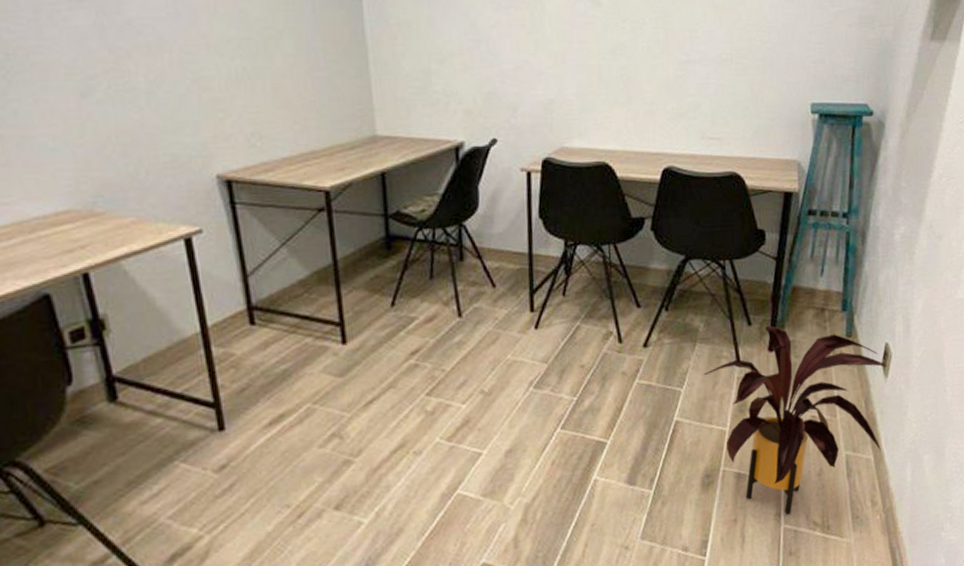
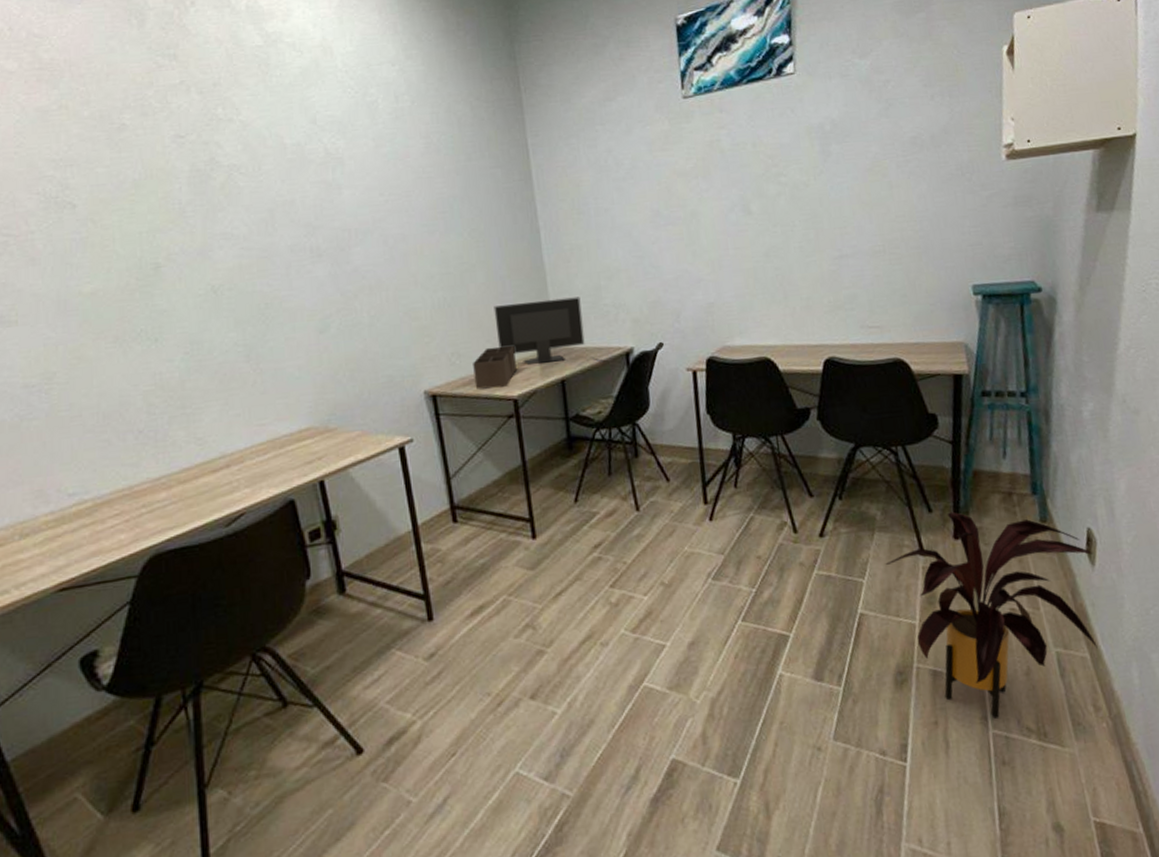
desk organizer: none [277,129,330,177] -> present [473,346,517,390]
computer monitor: none [304,80,410,154] -> present [494,296,585,366]

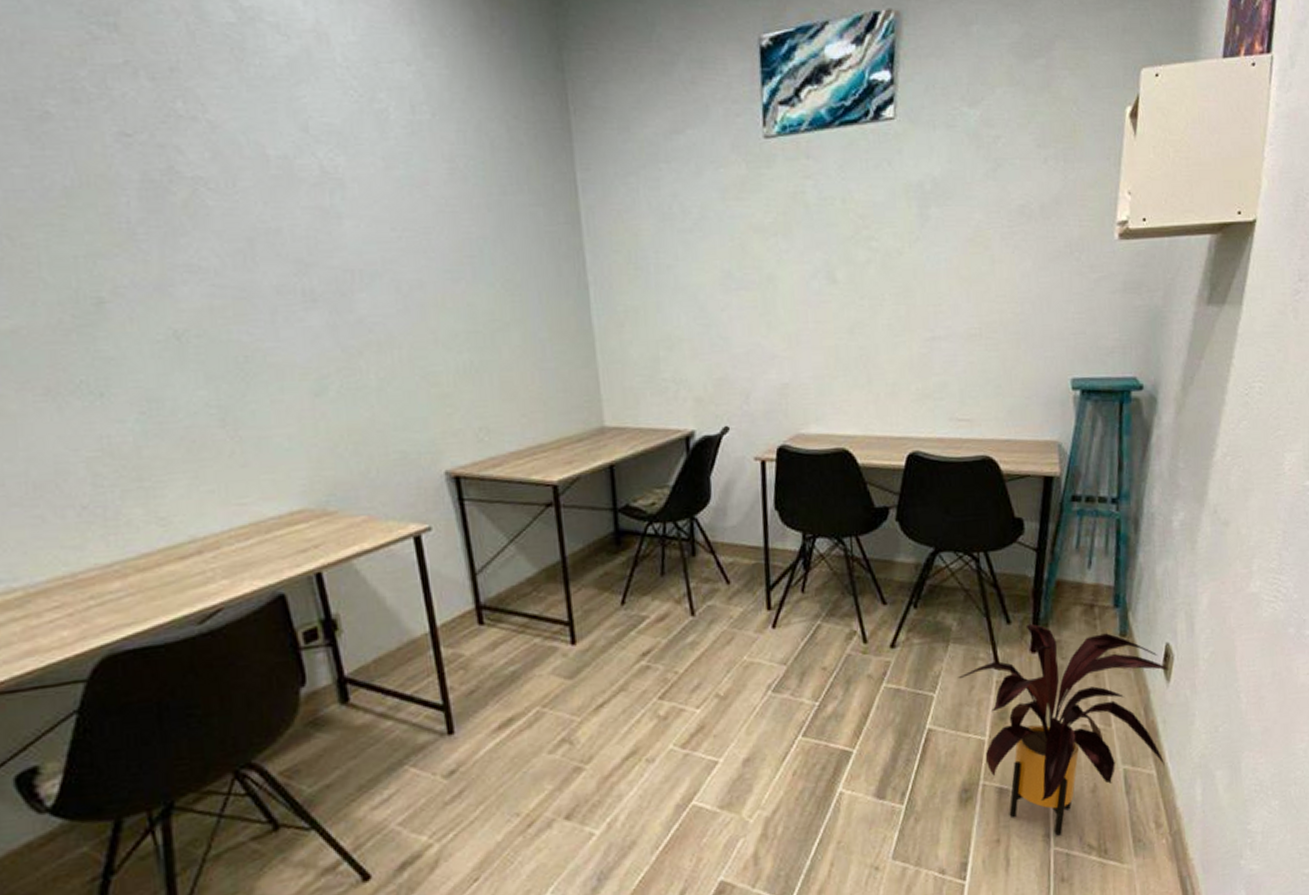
desk organizer: present [473,346,517,390] -> none [505,422,557,472]
computer monitor: present [494,296,585,366] -> none [531,368,639,447]

